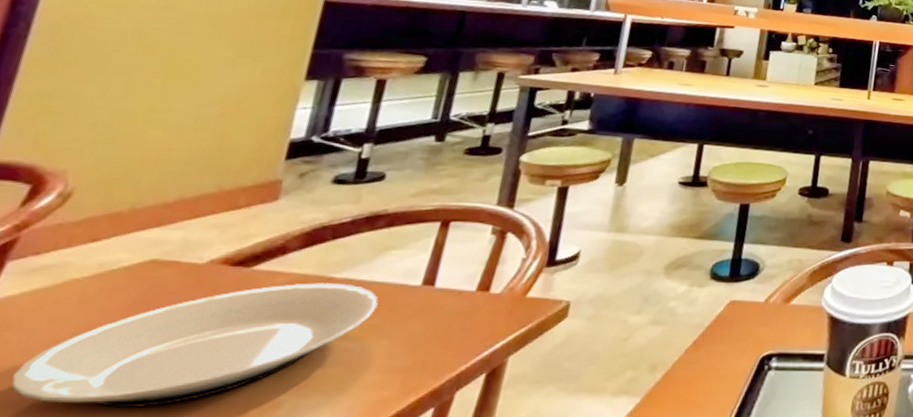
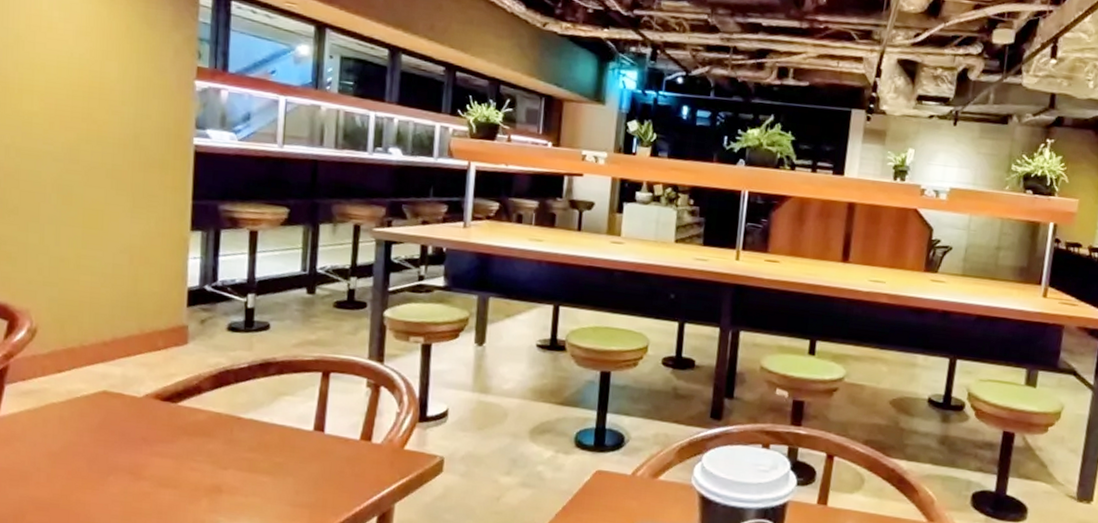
plate: present [12,283,378,409] -> none [28,420,280,514]

